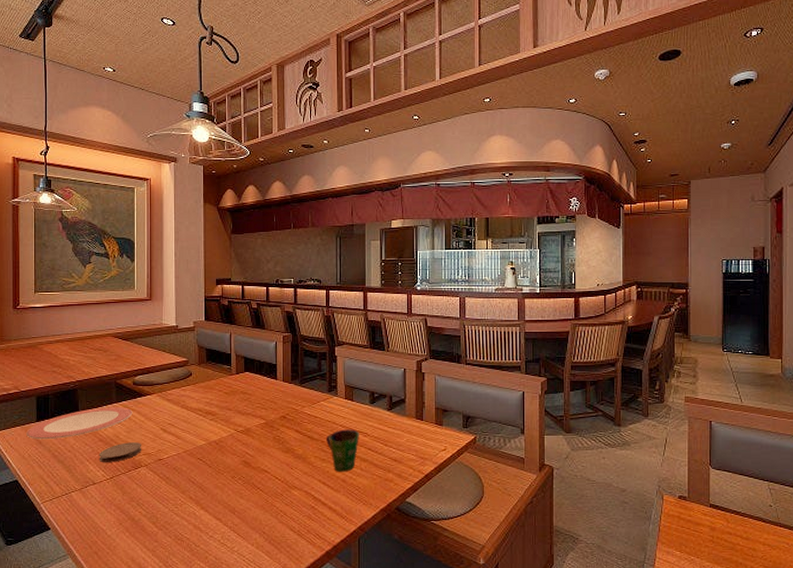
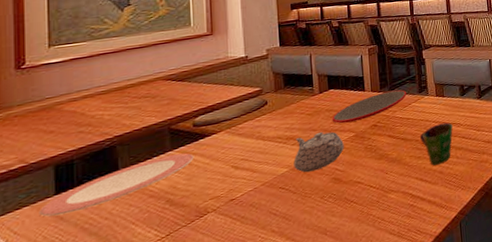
coaster: present [99,442,142,462] -> none [149,187,208,221]
teapot: none [211,412,255,450] -> present [293,132,344,173]
plate: none [245,384,317,409] -> present [331,89,407,124]

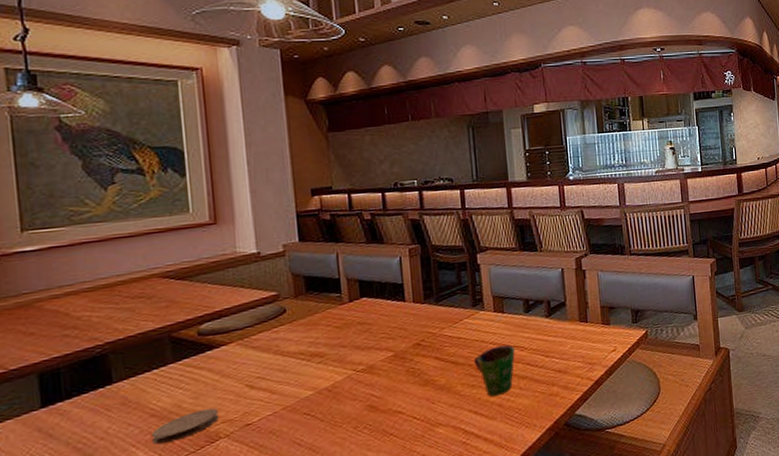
plate: present [39,153,194,217] -> none [24,366,201,433]
coaster: none [149,187,208,221] -> present [151,408,220,444]
teapot: present [293,132,344,173] -> none [320,349,381,398]
plate: present [331,89,407,124] -> none [365,301,458,341]

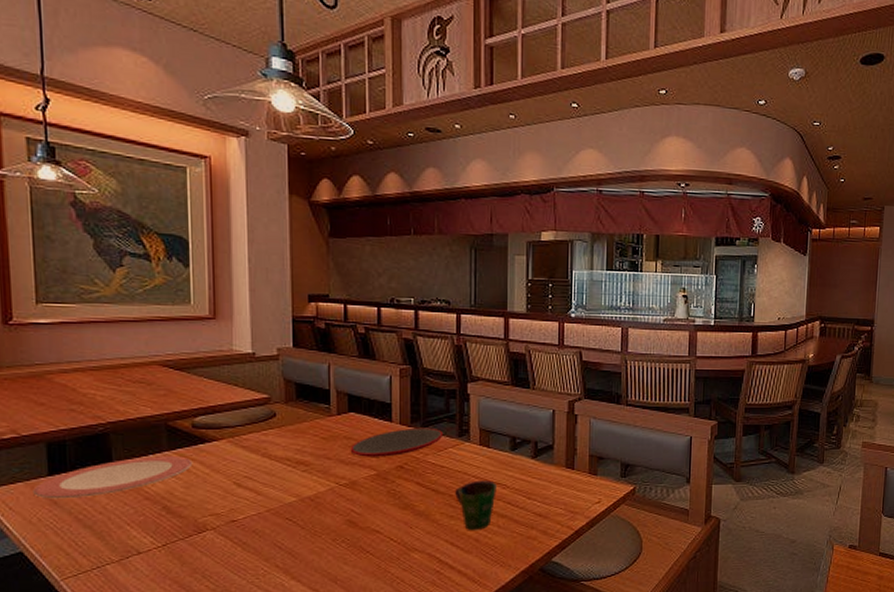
plate: none [24,366,201,433] -> present [33,456,193,499]
coaster: present [151,408,220,444] -> none [144,500,208,526]
plate: none [365,301,458,341] -> present [350,427,444,457]

